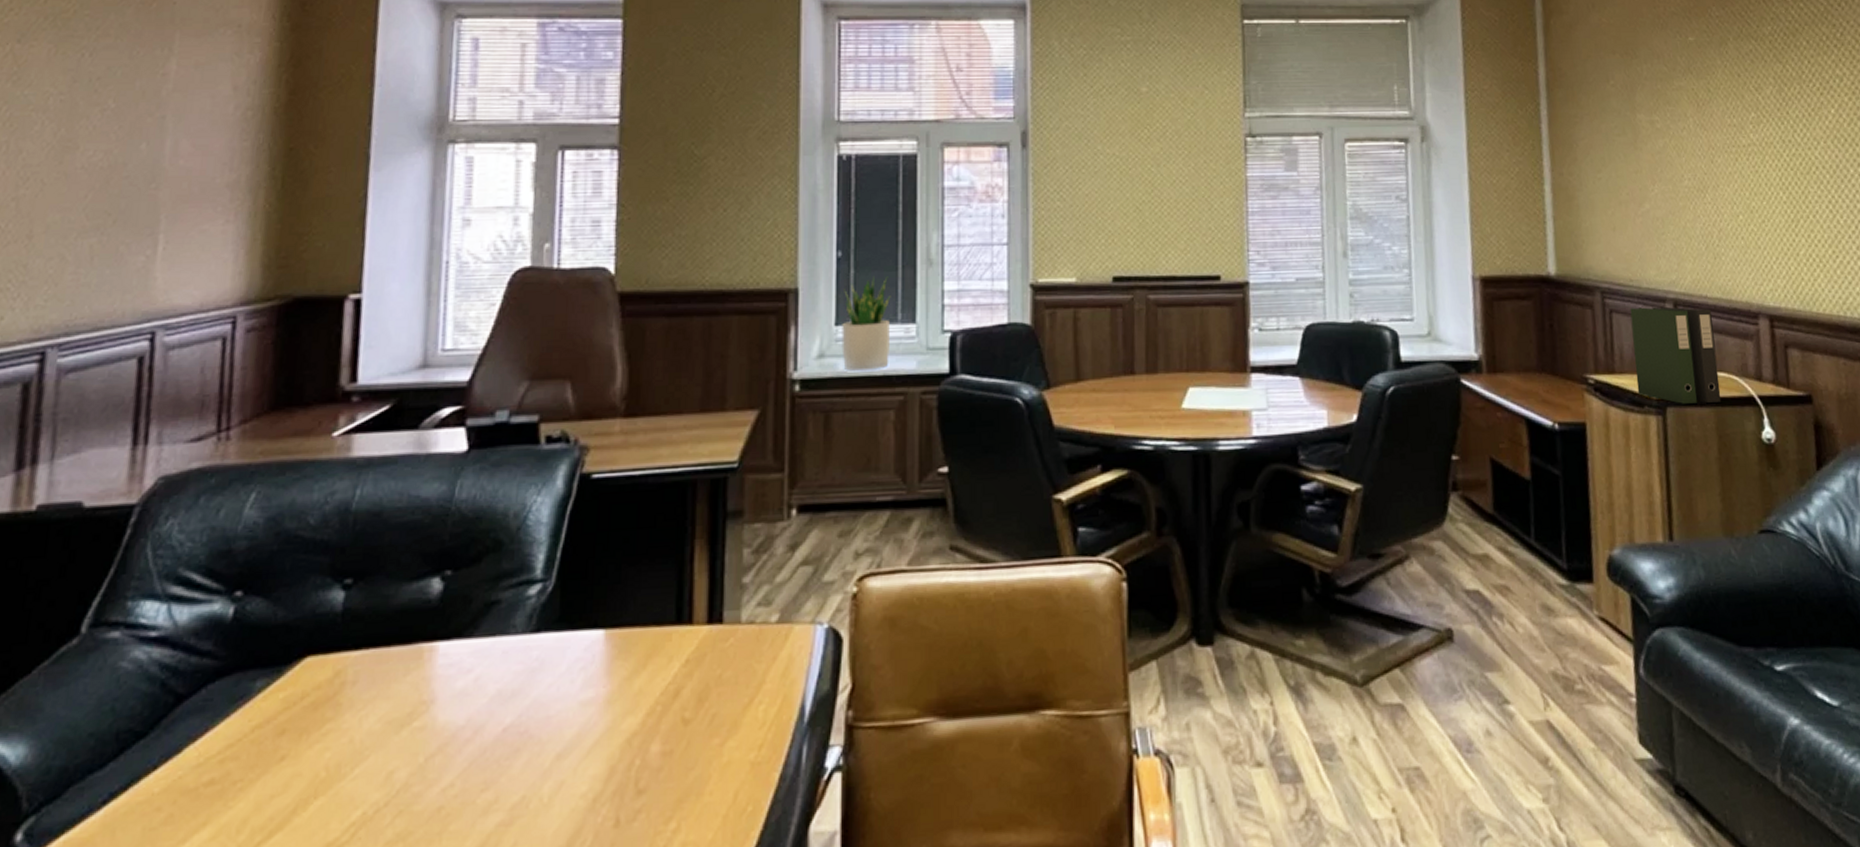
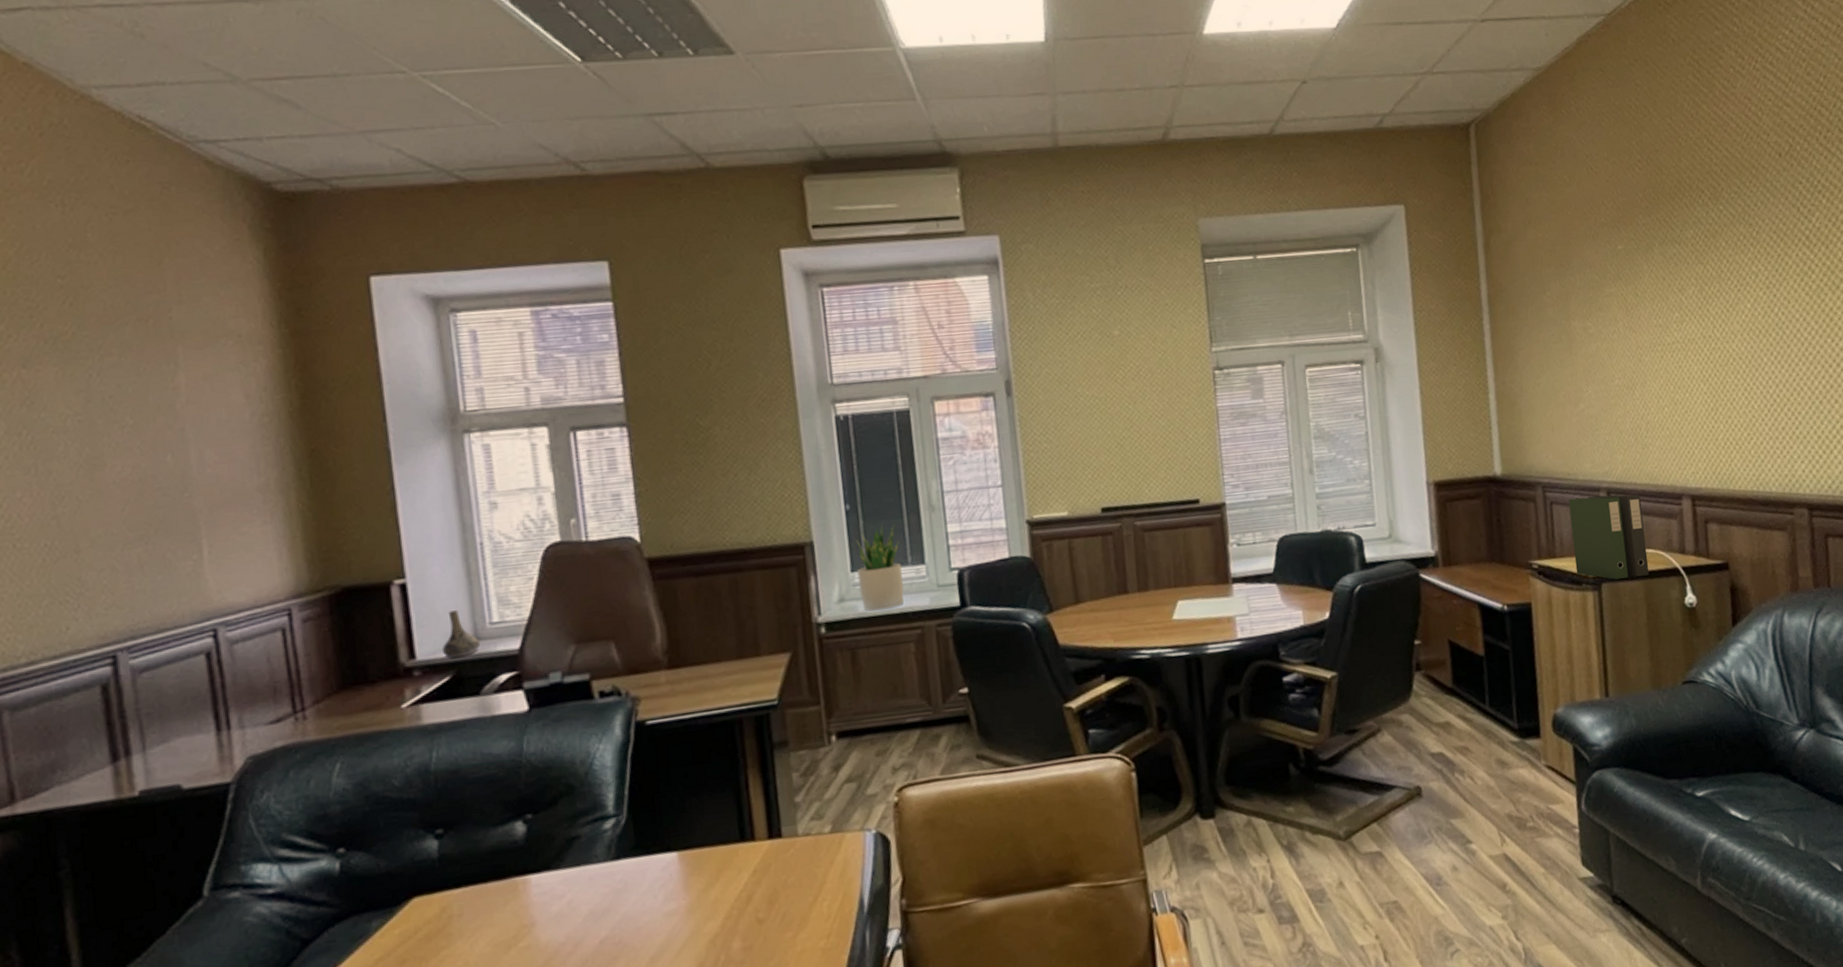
decorative vase: none [386,333,429,386] -> present [441,610,481,660]

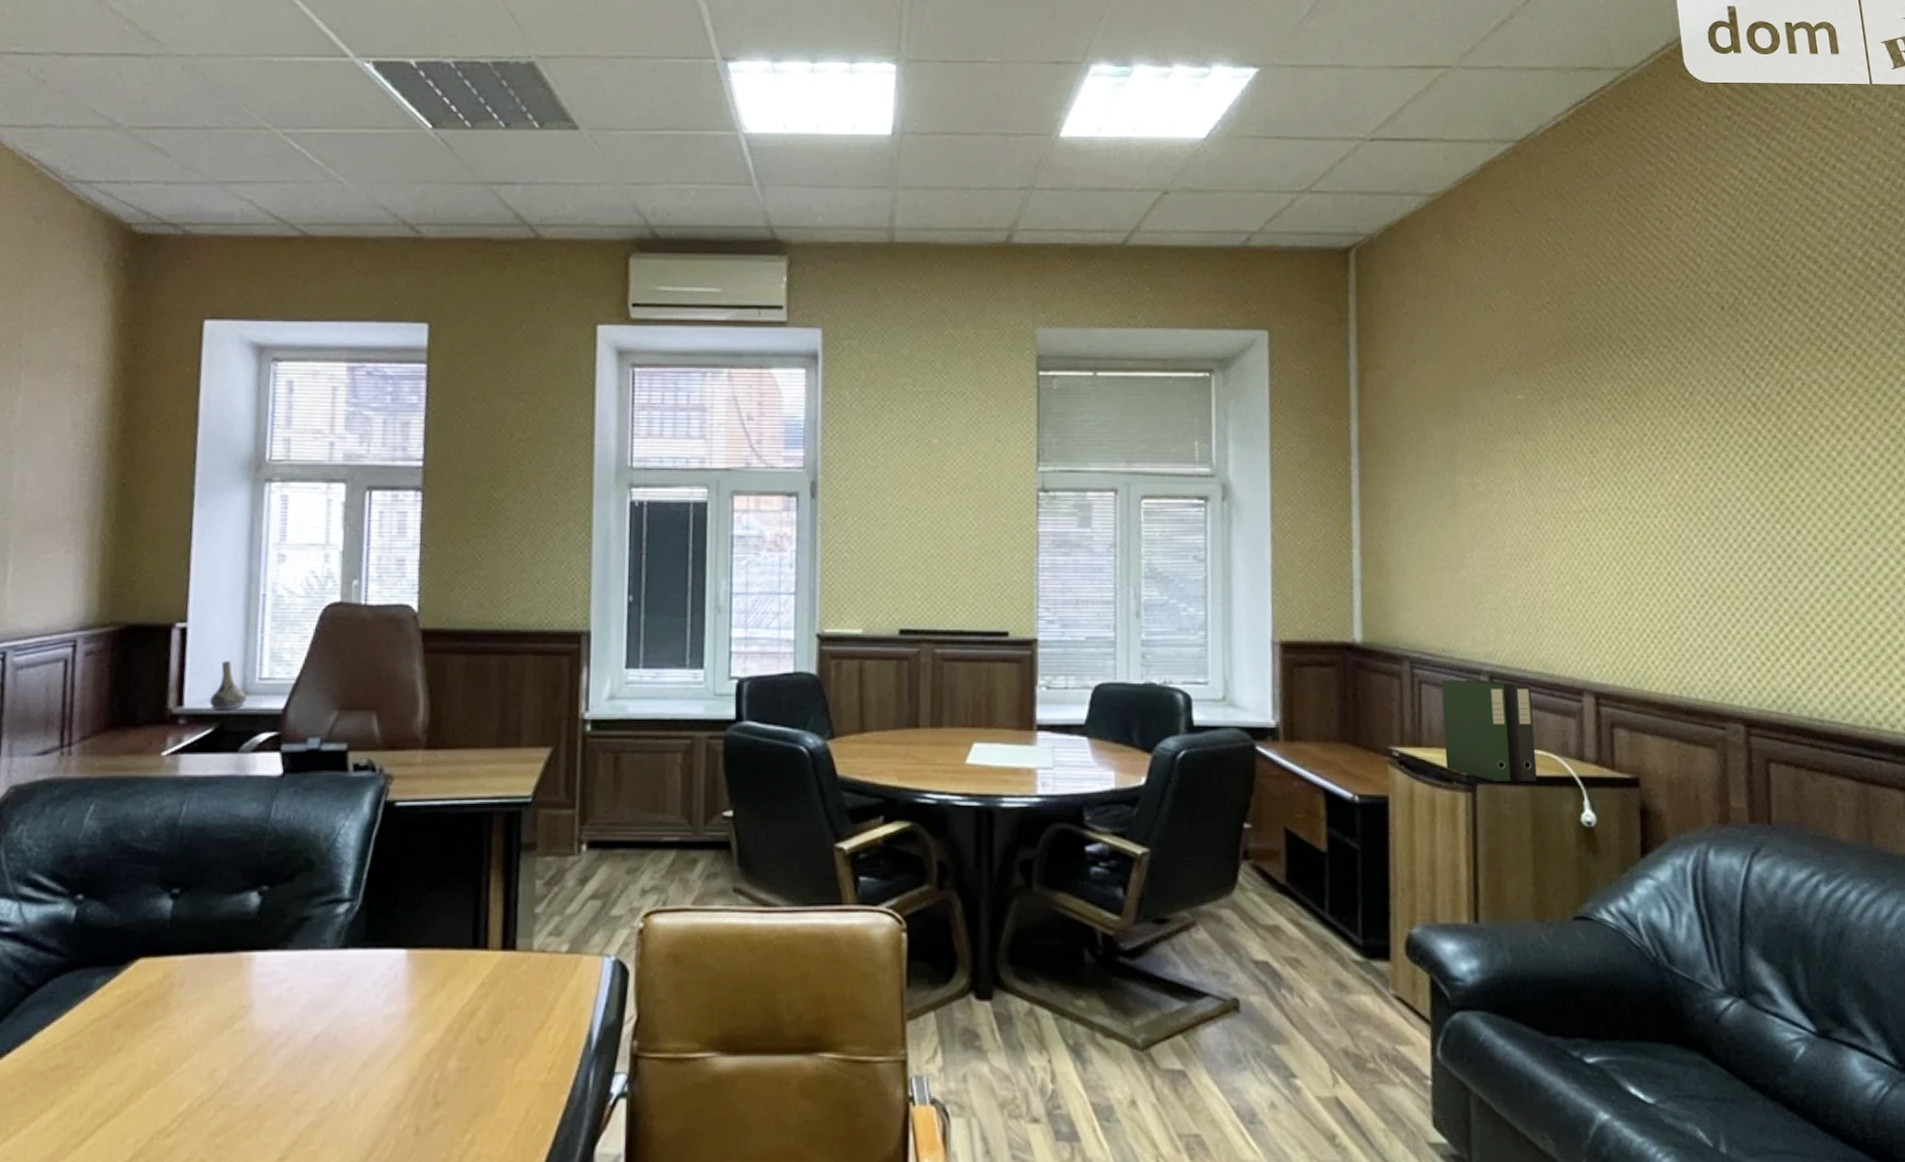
planter: present [855,524,905,612] -> none [631,622,680,715]

